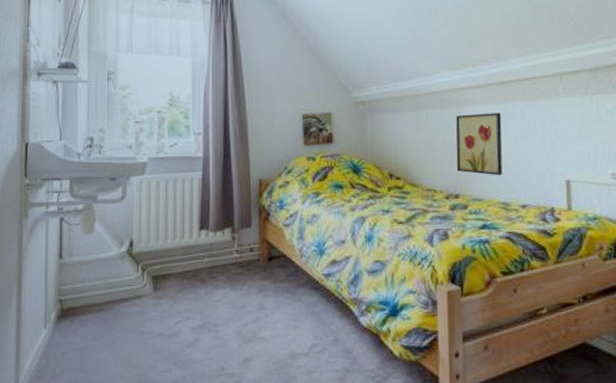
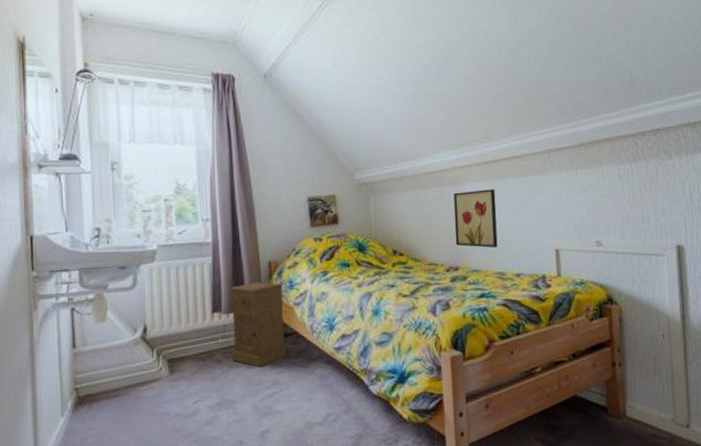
nightstand: none [216,200,274,289] -> present [230,281,287,367]

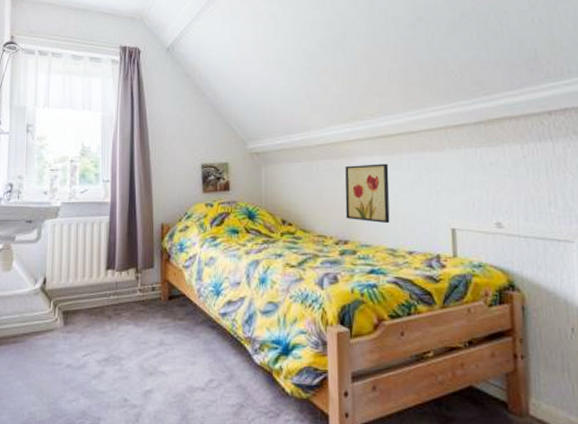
nightstand: present [230,281,287,367] -> none [121,242,173,326]

